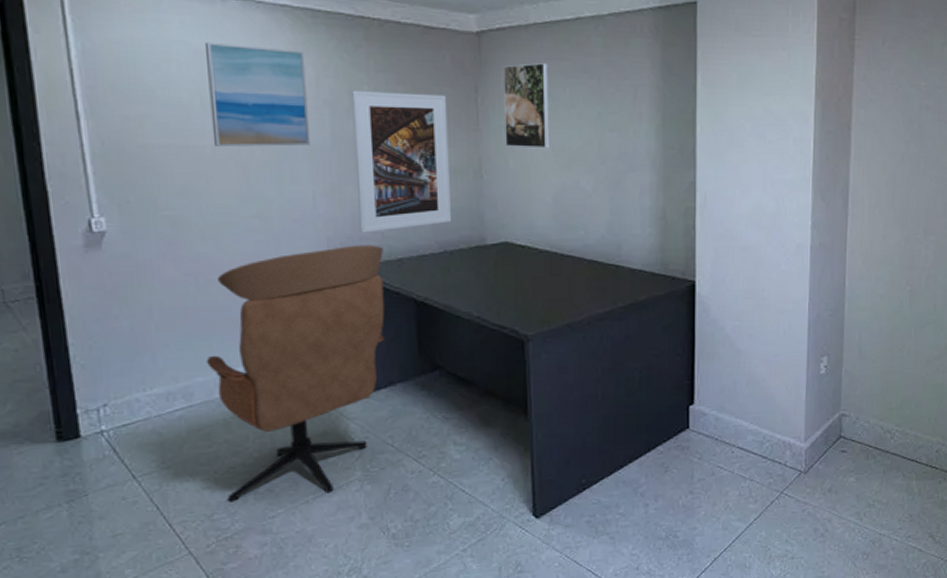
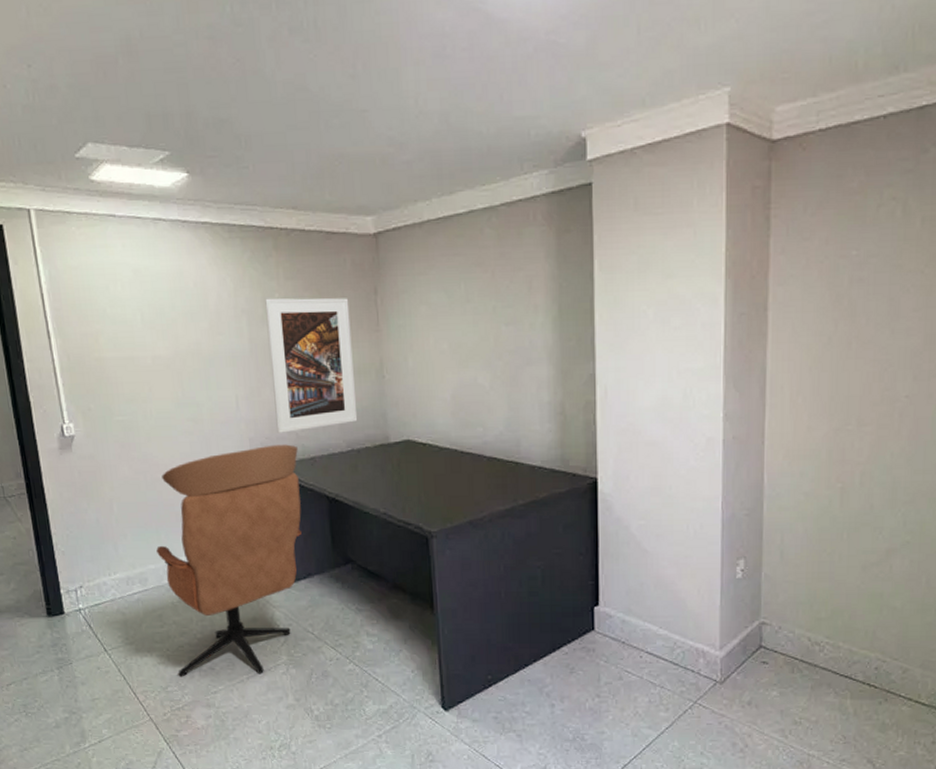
wall art: present [204,41,310,147] -> none [142,261,231,357]
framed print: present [503,63,551,149] -> none [400,260,448,346]

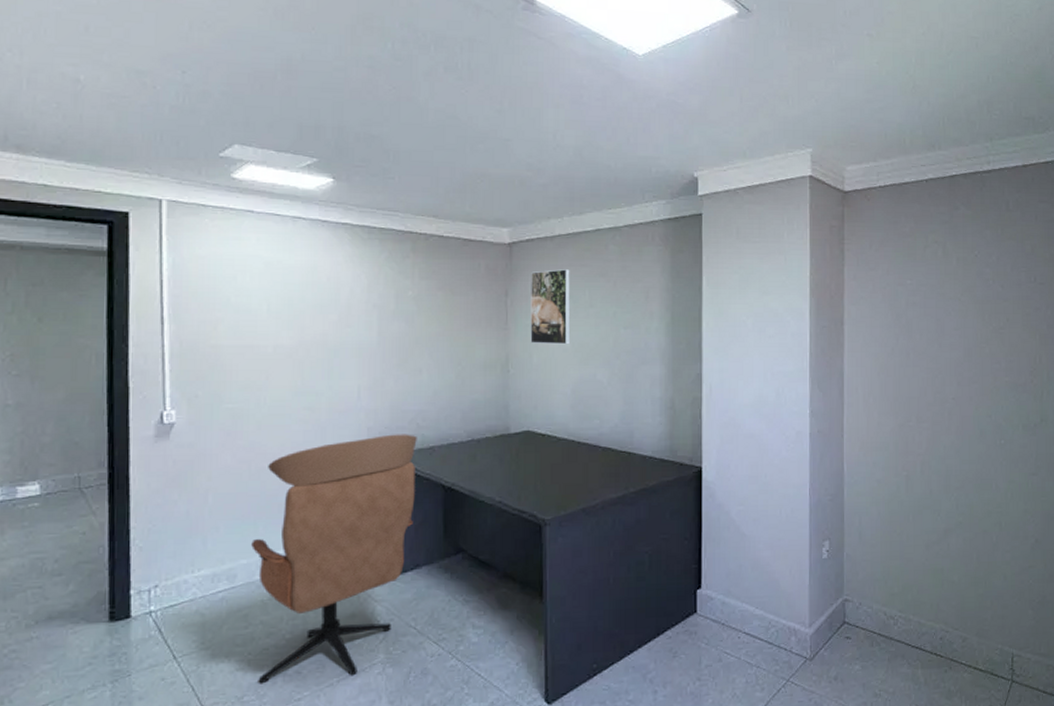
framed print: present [265,297,358,433] -> none [397,295,481,423]
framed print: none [400,260,448,346] -> present [530,269,571,345]

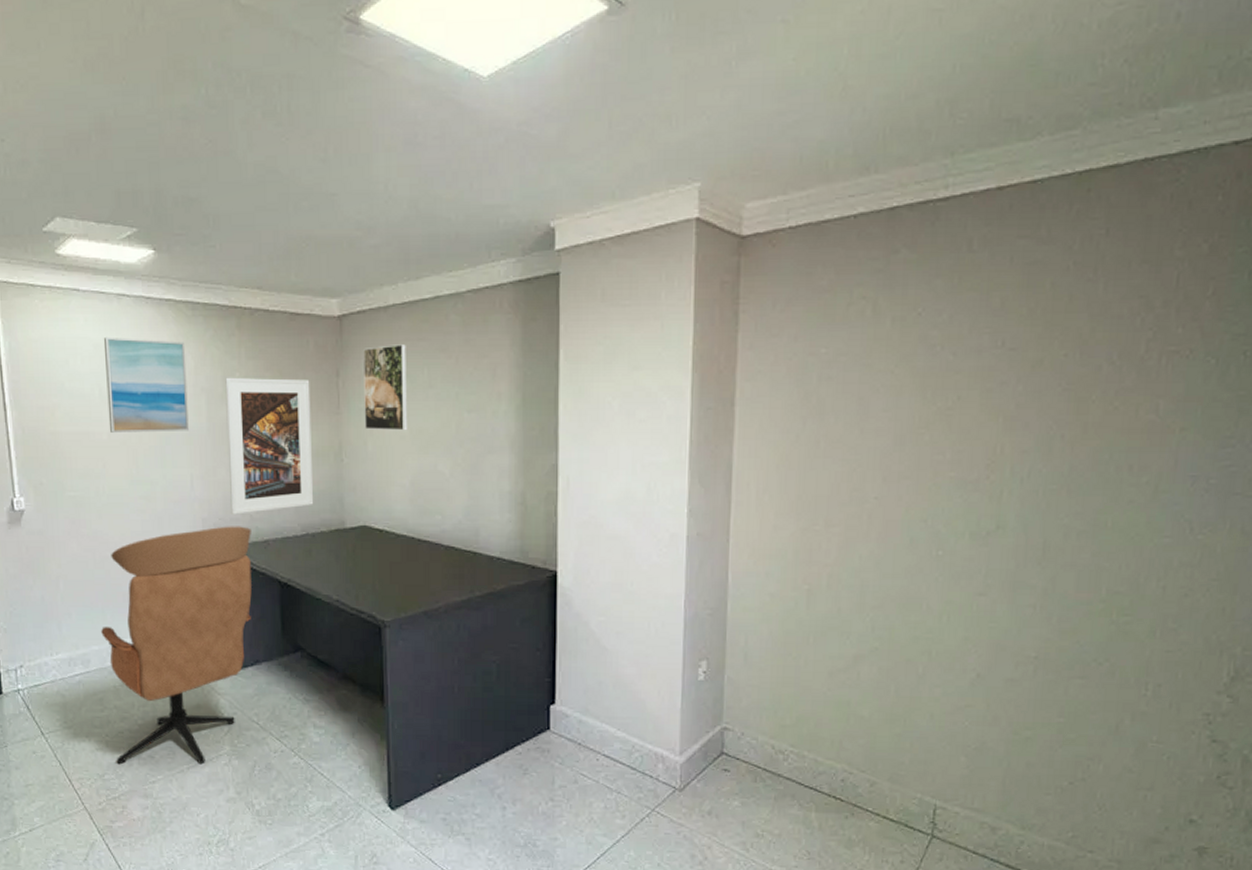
wall art: none [275,255,360,346] -> present [103,336,189,433]
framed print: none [397,295,481,423] -> present [225,377,314,515]

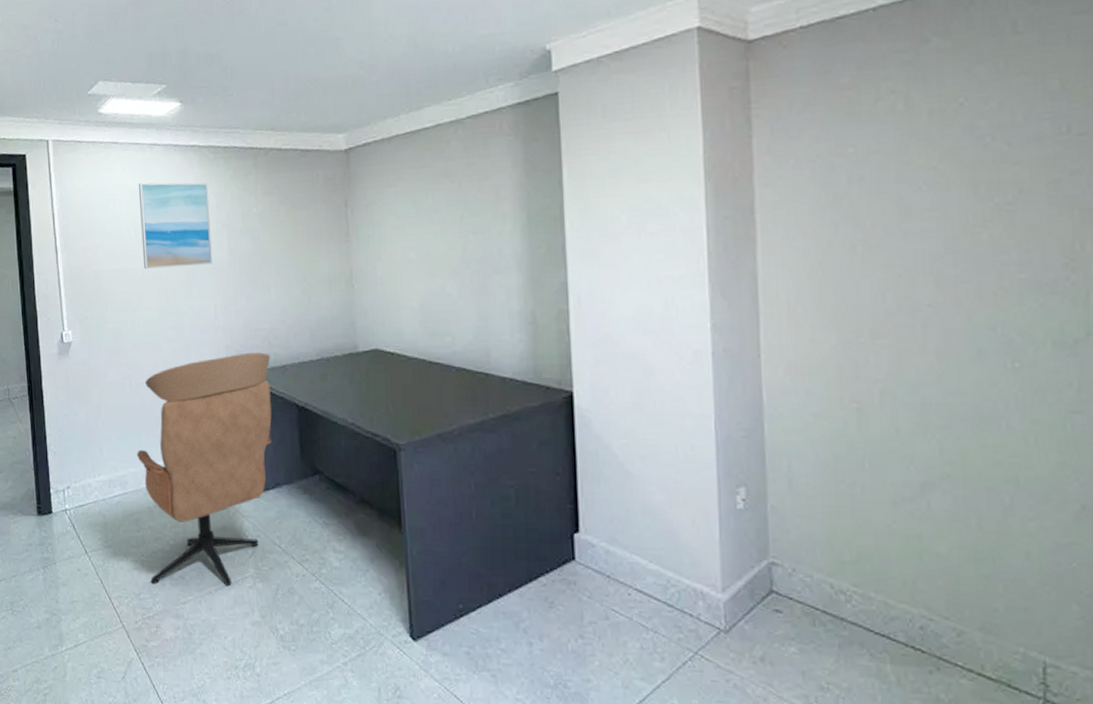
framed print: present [225,377,314,515] -> none [244,211,328,341]
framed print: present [363,344,408,431] -> none [370,172,415,256]

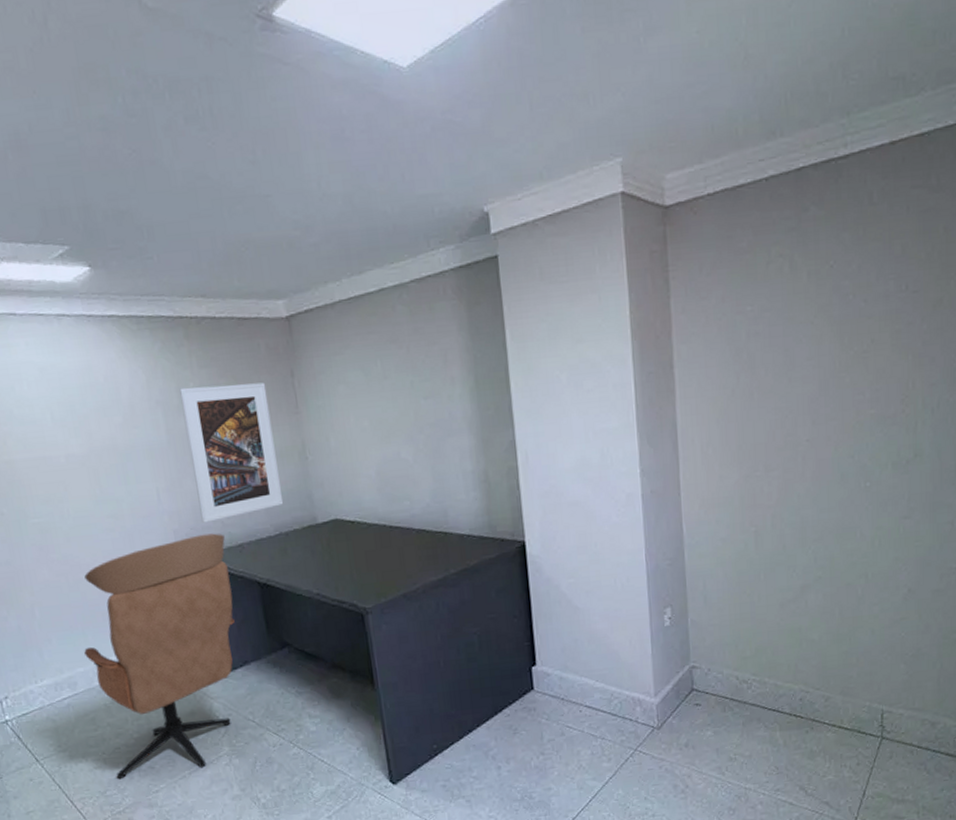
wall art: present [138,182,212,269] -> none [48,357,149,455]
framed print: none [244,211,328,341] -> present [179,382,284,523]

